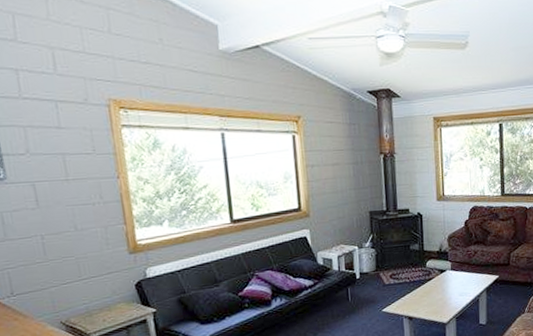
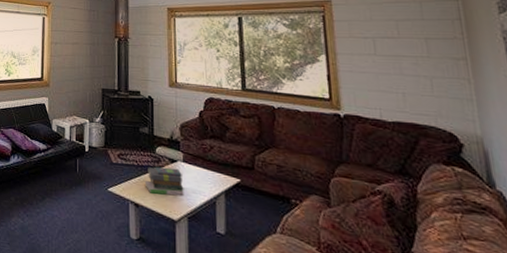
books: none [416,277,453,305] -> present [144,166,184,196]

